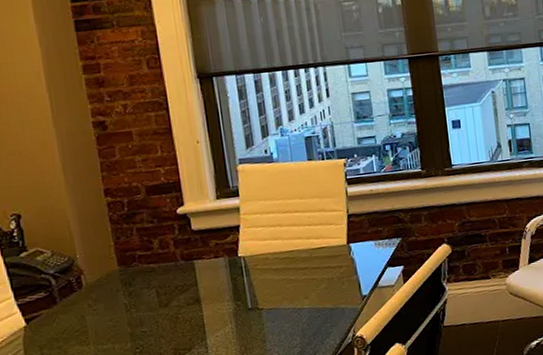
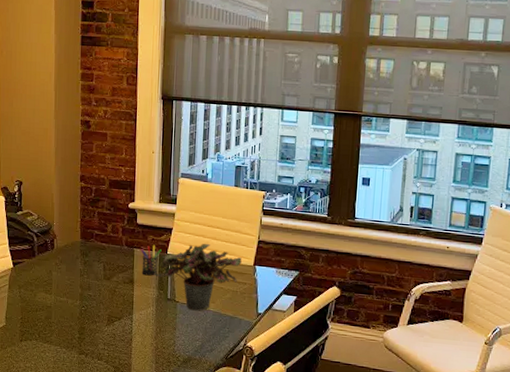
pen holder: none [202,249,231,289] -> present [140,244,162,276]
potted plant: none [225,232,333,315] -> present [154,243,242,311]

